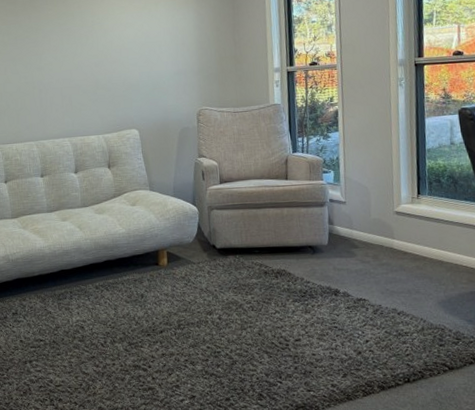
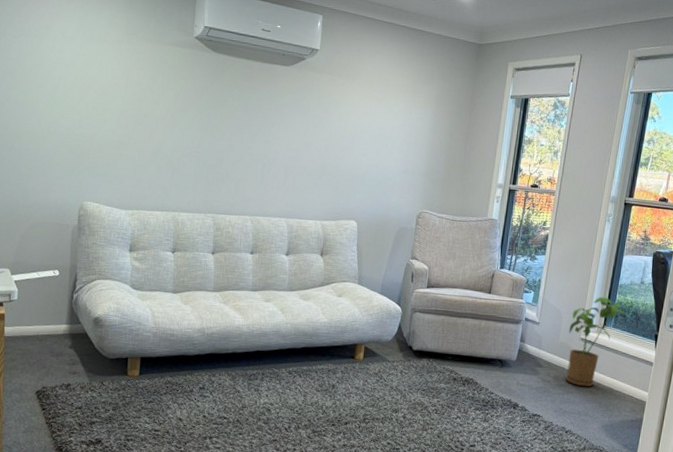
house plant: none [379,164,444,263] -> present [565,296,629,387]

